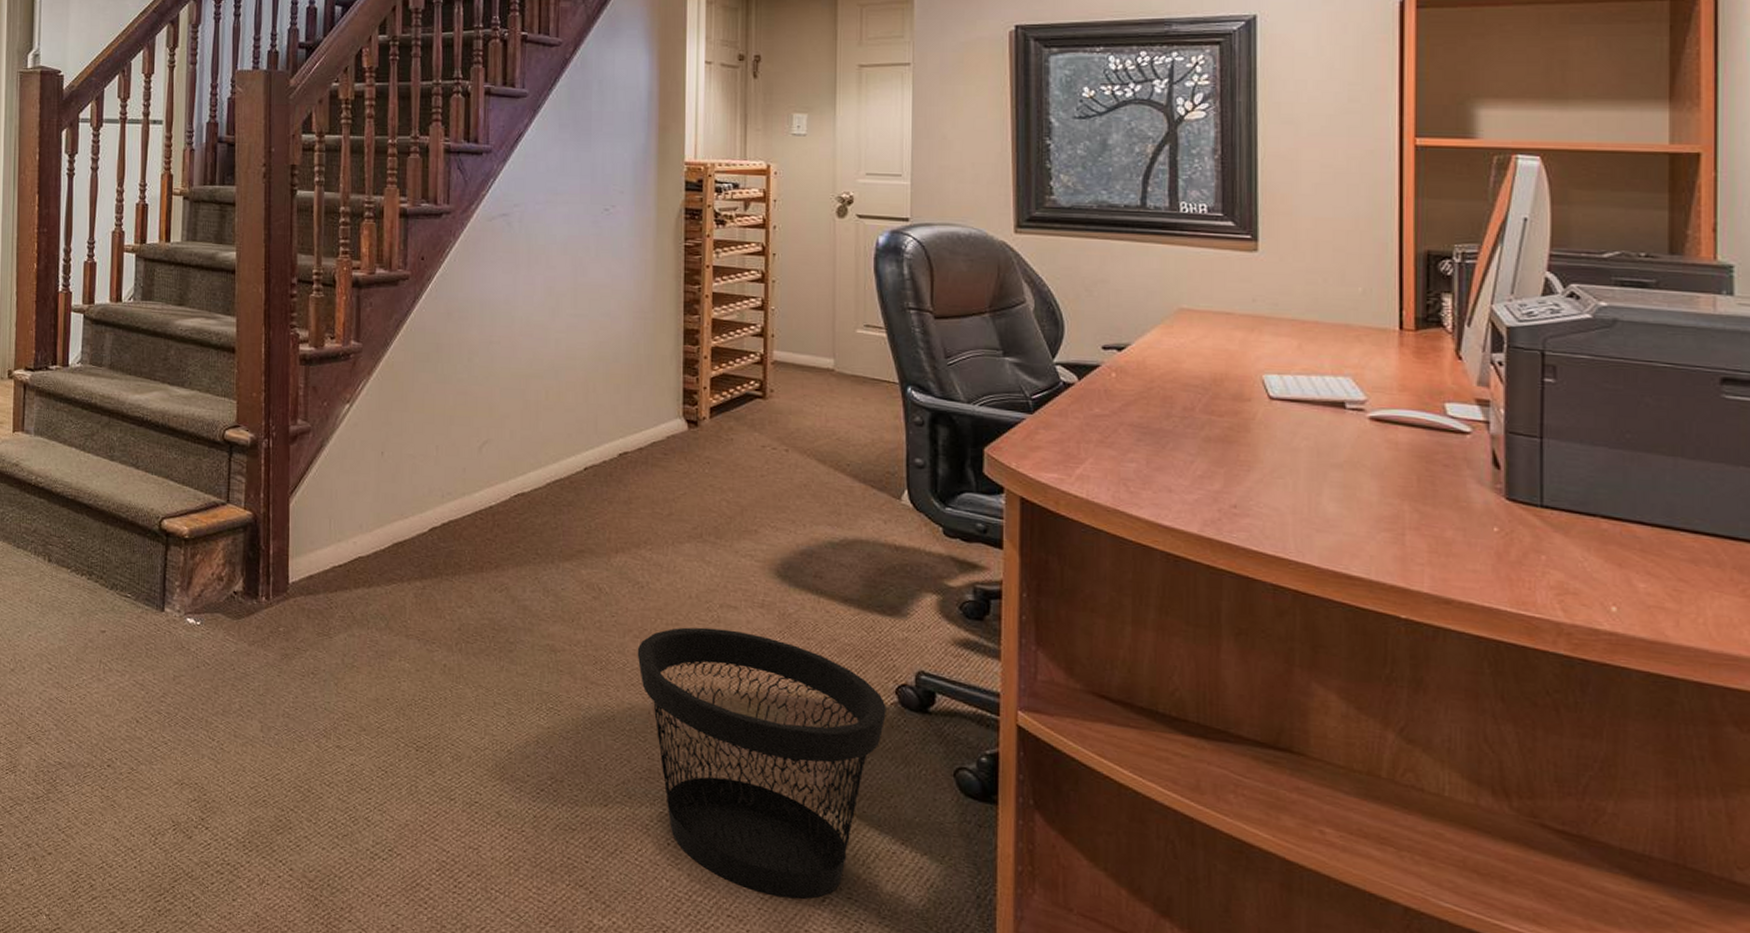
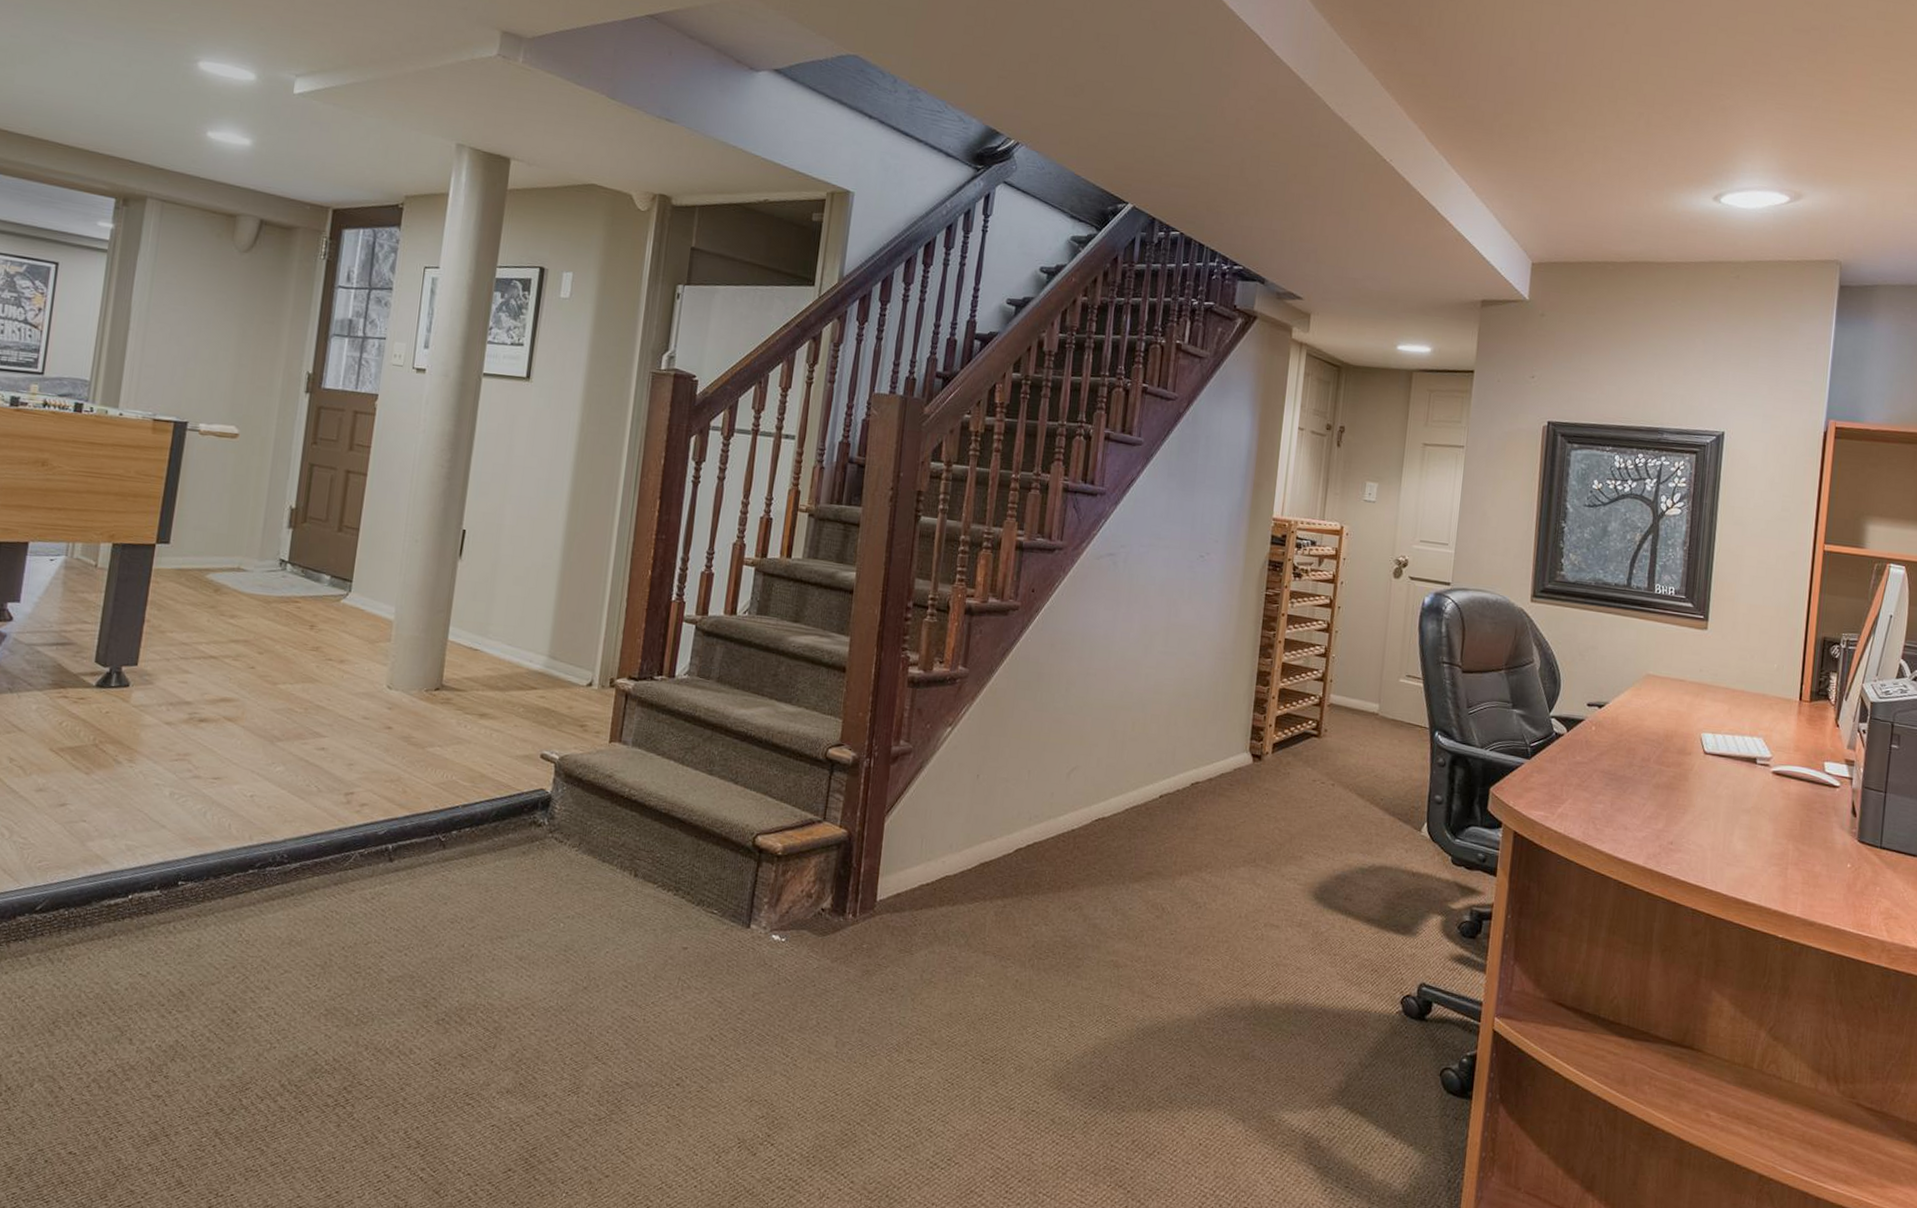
wastebasket: present [637,627,886,899] -> none [1189,944,1392,1190]

